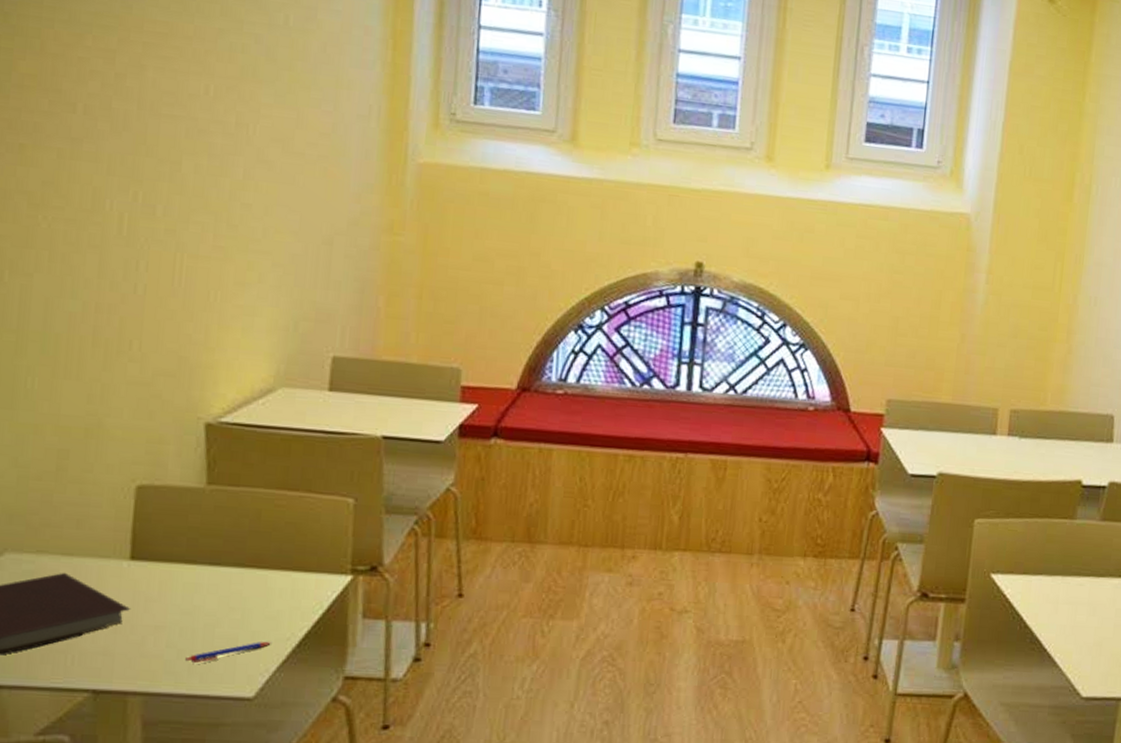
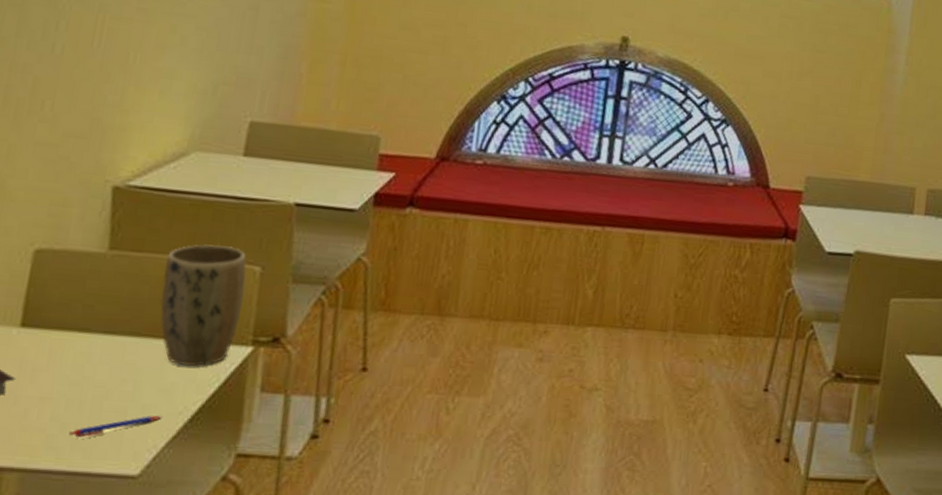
plant pot: none [260,477,340,595] -> present [160,244,247,367]

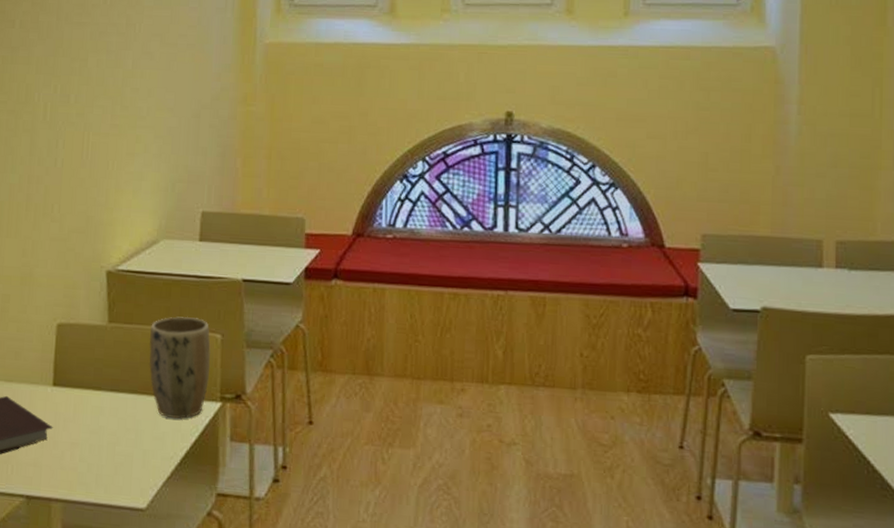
pen: present [69,415,164,438] -> none [93,459,160,477]

